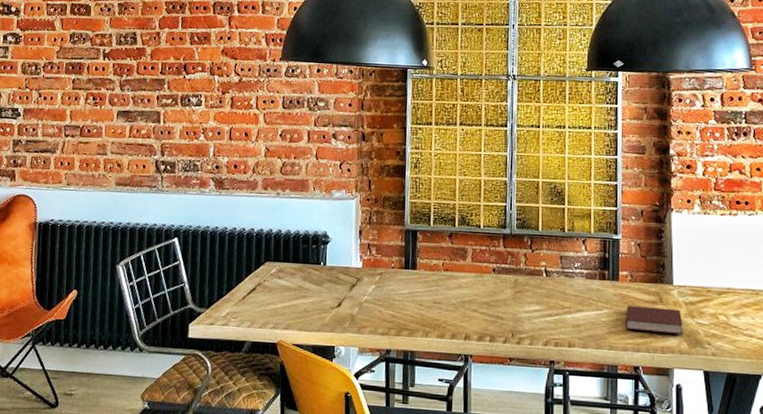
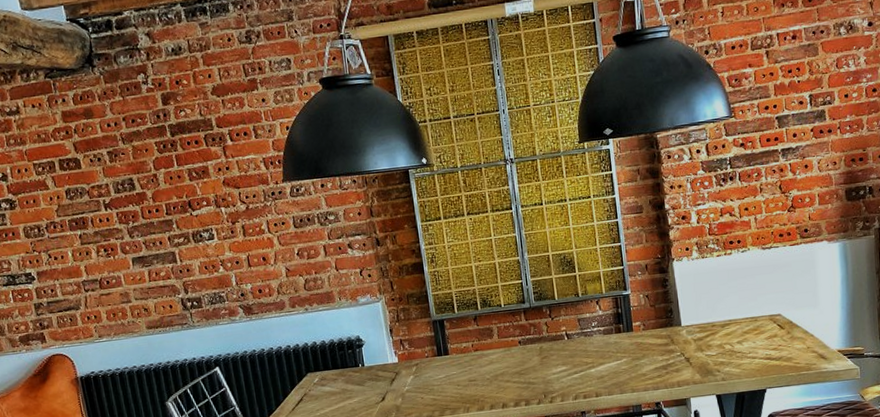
notebook: present [625,305,683,334] -> none [642,346,695,372]

